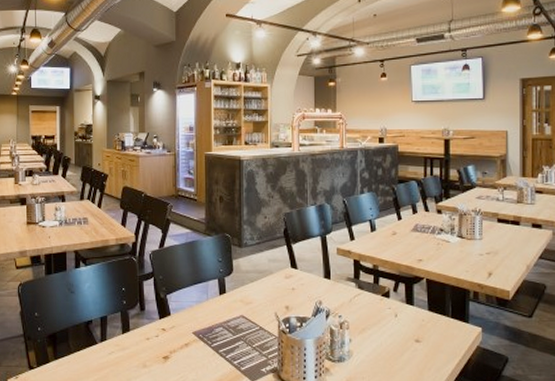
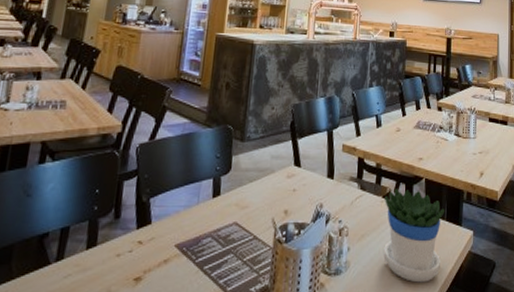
flowerpot: none [384,288,450,372] -> present [383,188,445,283]

